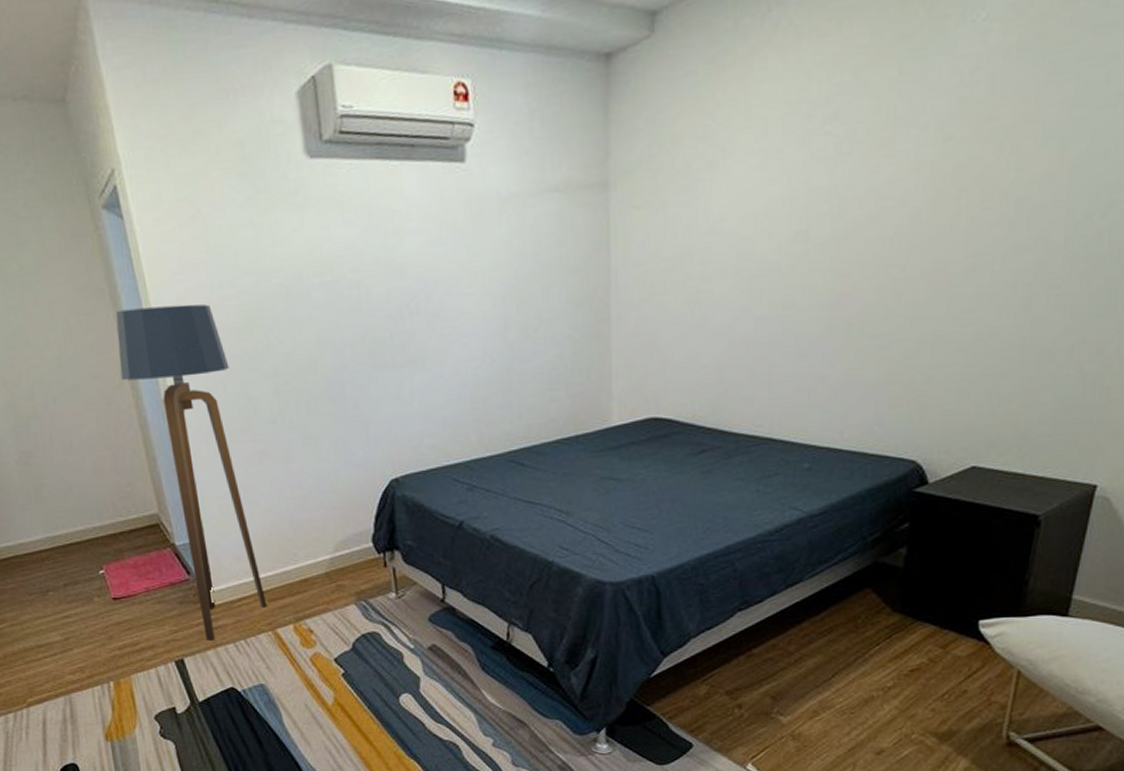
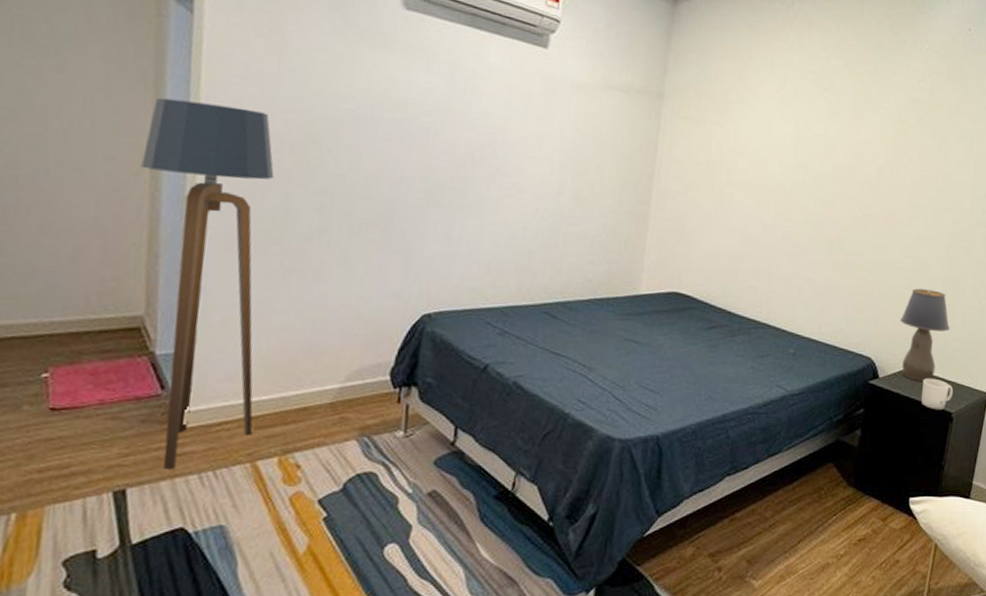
table lamp: none [956,362,1034,483] -> present [900,288,951,382]
mug: none [991,475,1041,514] -> present [920,378,954,410]

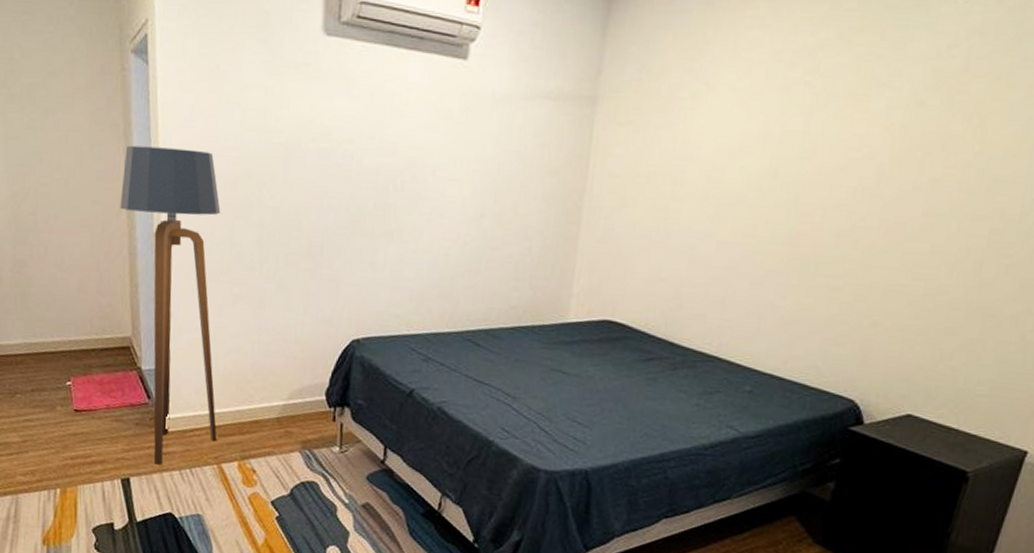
table lamp: present [900,288,951,382] -> none [897,318,974,433]
mug: present [920,378,954,410] -> none [922,427,972,468]

